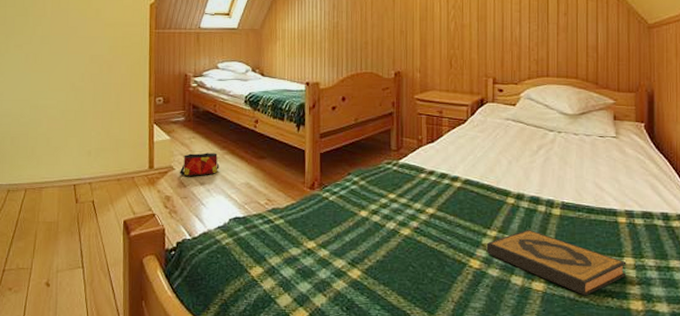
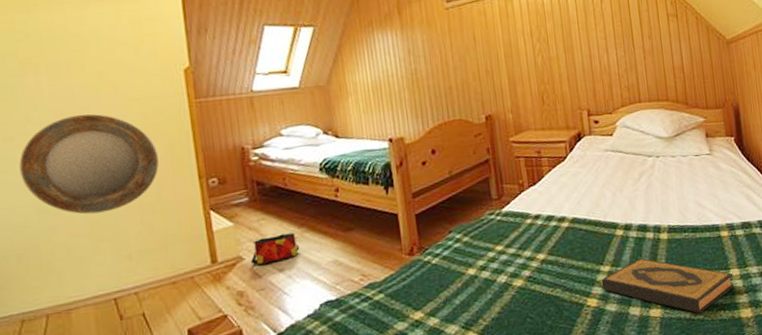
home mirror: none [23,32,121,114] -> present [19,114,159,215]

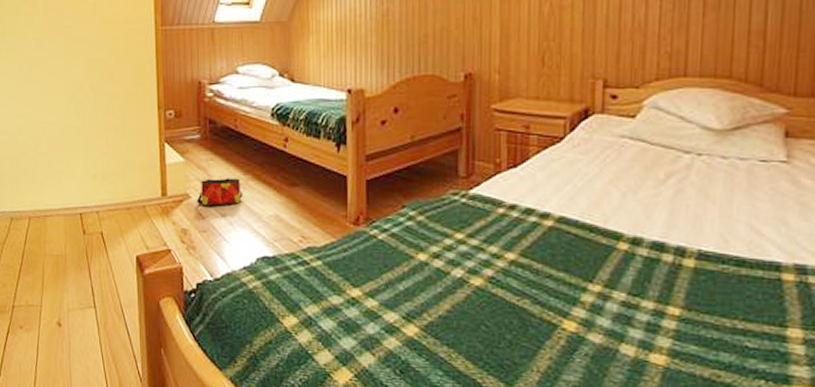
home mirror: present [19,114,159,215] -> none [17,33,125,130]
hardback book: present [601,258,735,314] -> none [586,285,792,376]

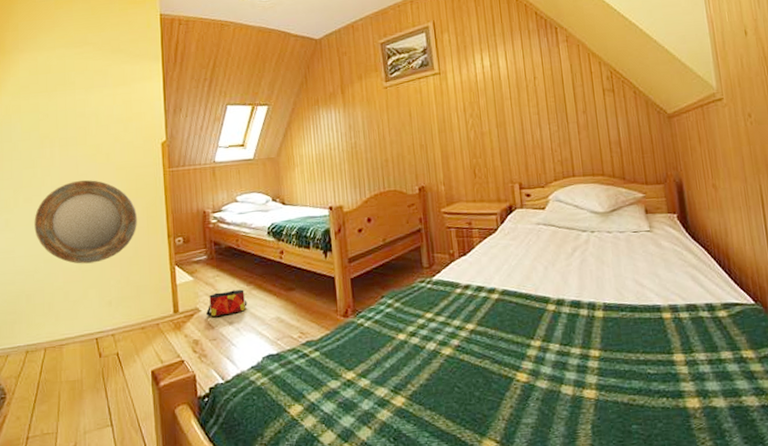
home mirror: none [17,33,125,130] -> present [34,180,137,264]

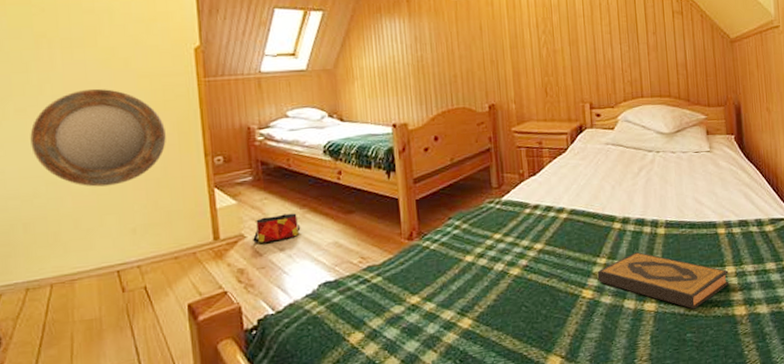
hardback book: none [531,335,679,399] -> present [597,252,730,309]

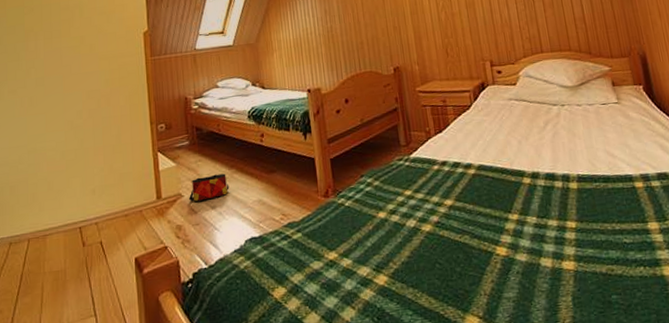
home mirror: present [30,88,166,187] -> none [18,70,120,154]
hardback book: present [597,252,730,309] -> none [510,207,654,269]

